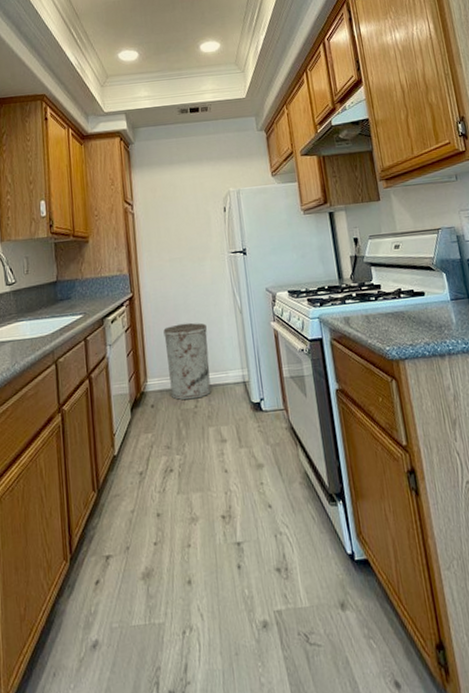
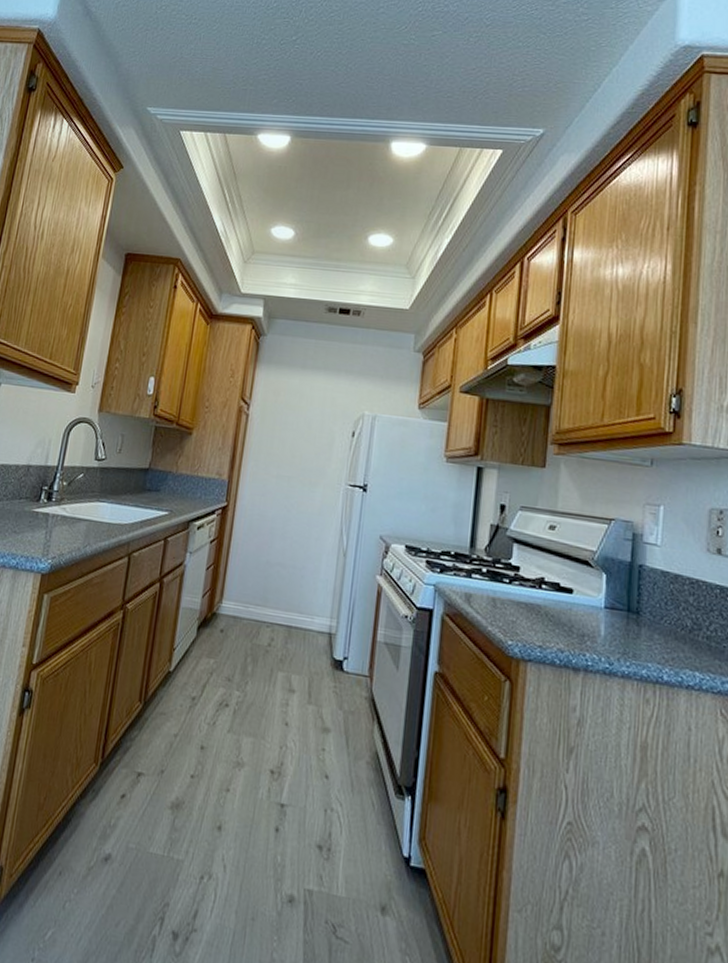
trash can: present [163,322,211,400] -> none [245,549,302,638]

